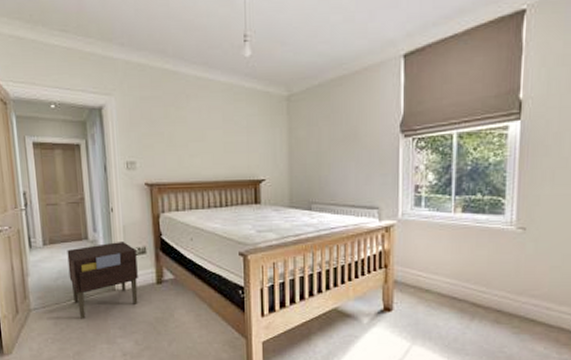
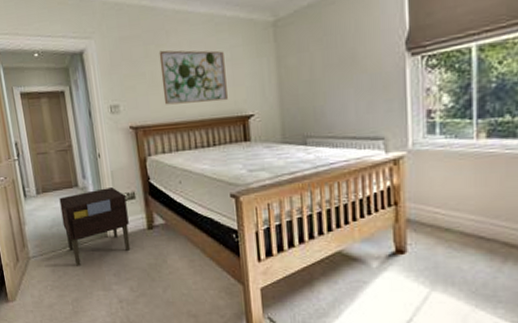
wall art: none [178,113,242,165] -> present [159,50,228,105]

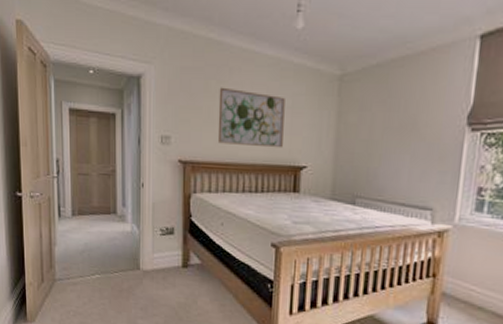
nightstand: present [59,188,131,266] -> none [95,219,164,295]

